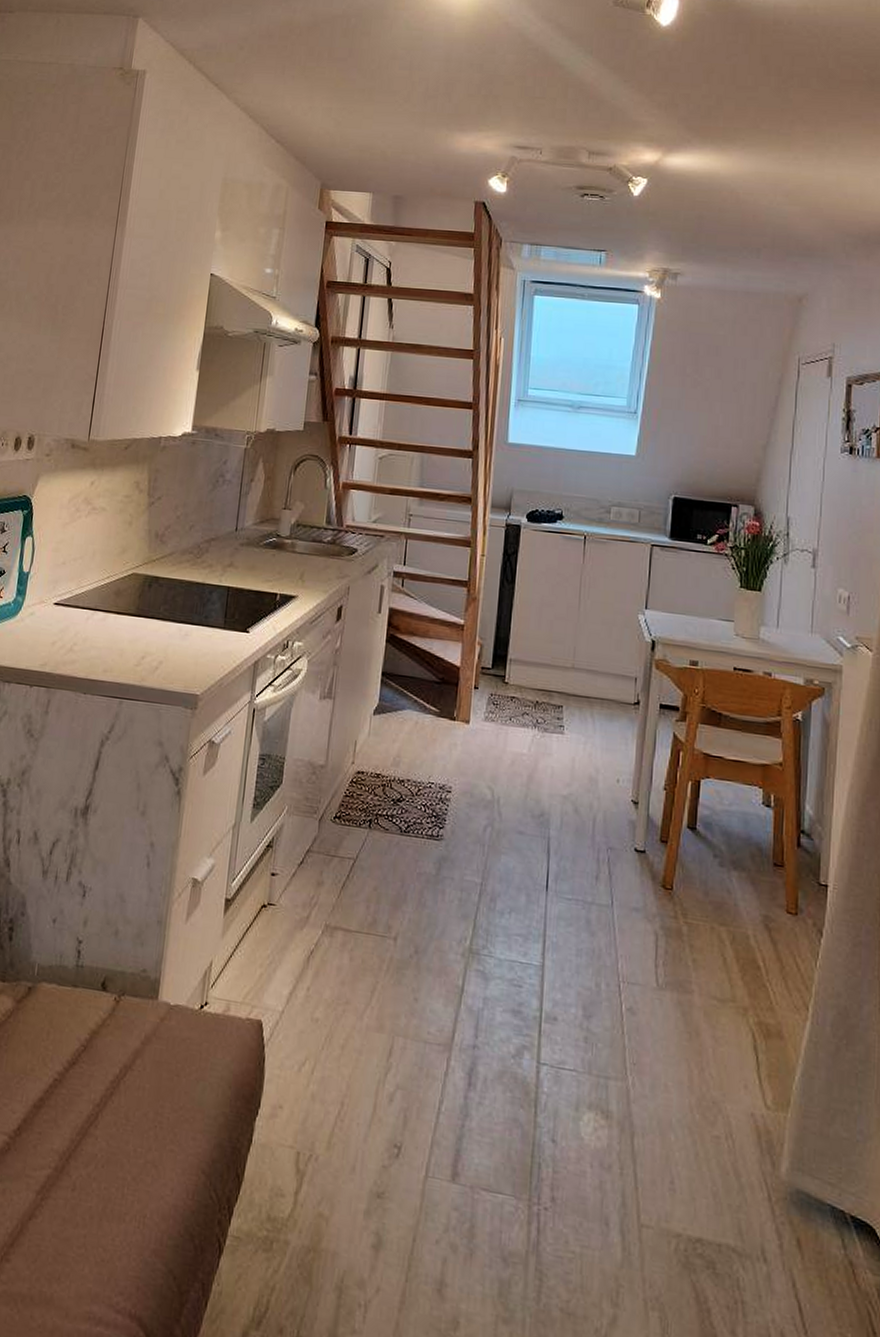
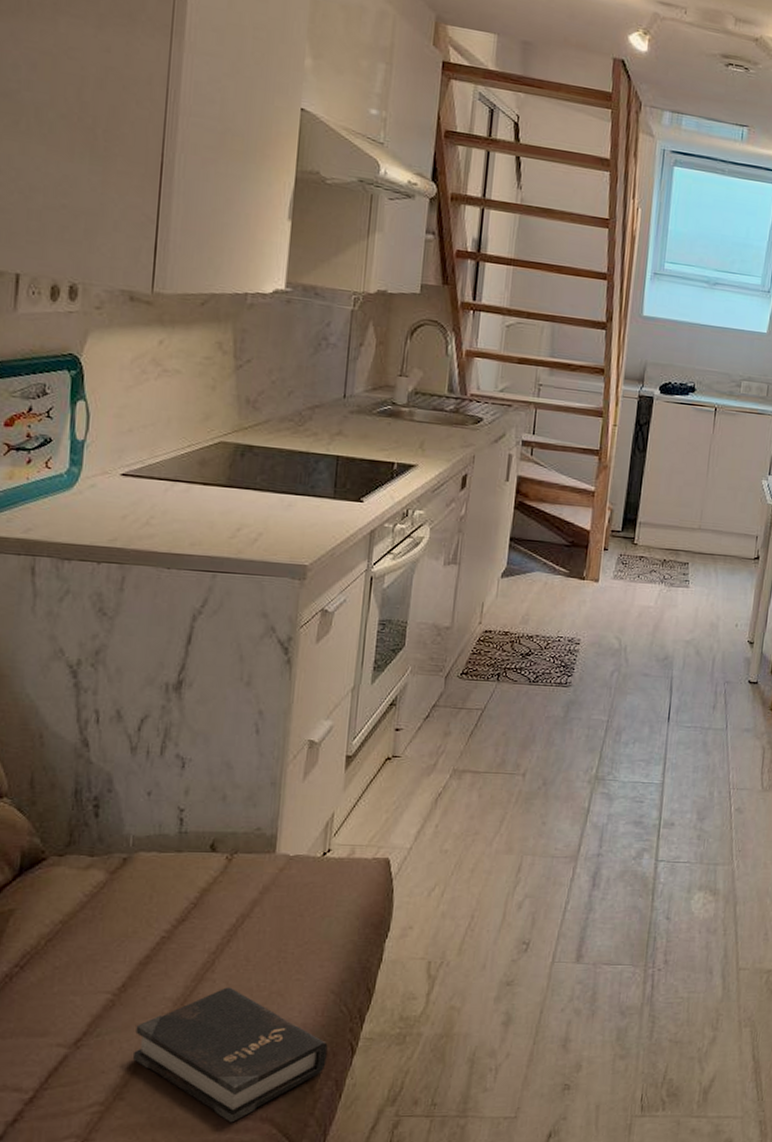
hardback book: none [20,1147,197,1314] -> present [132,987,328,1123]

